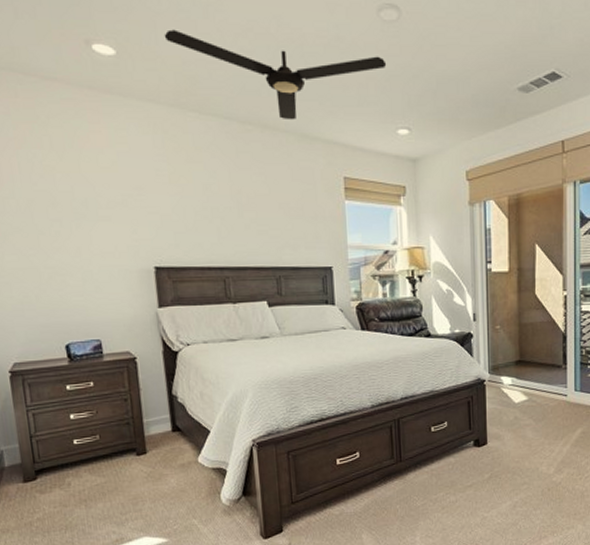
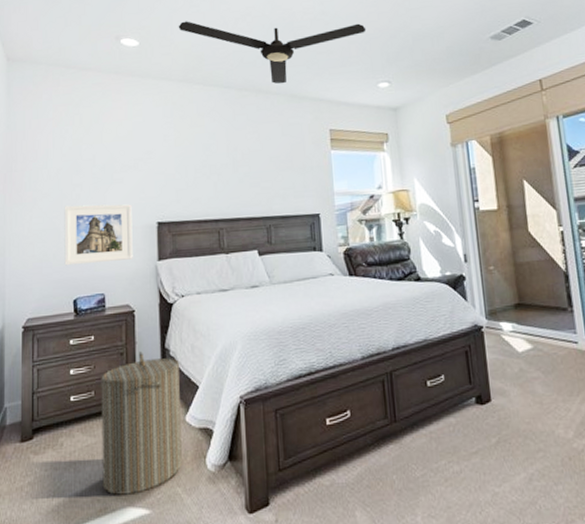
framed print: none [42,243,130,309] -> present [64,204,133,266]
laundry hamper: none [105,398,197,527] -> present [101,351,182,495]

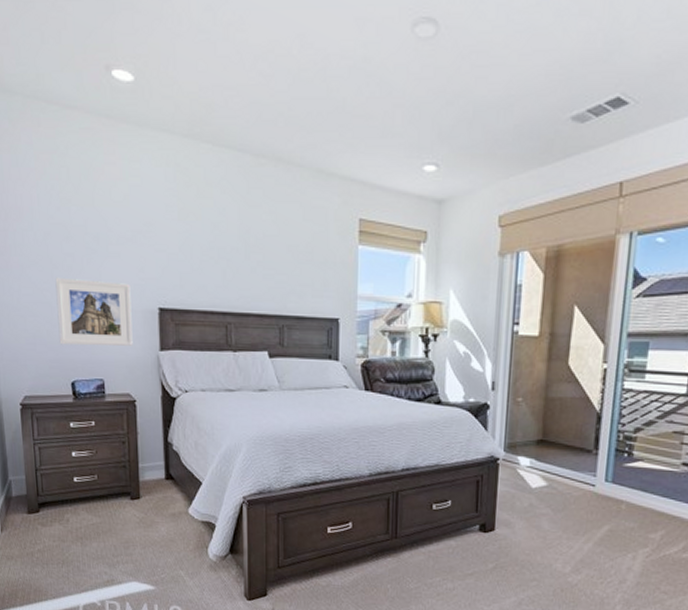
laundry hamper: present [101,351,182,495] -> none [103,442,185,571]
ceiling fan: present [178,21,366,84] -> none [182,52,418,154]

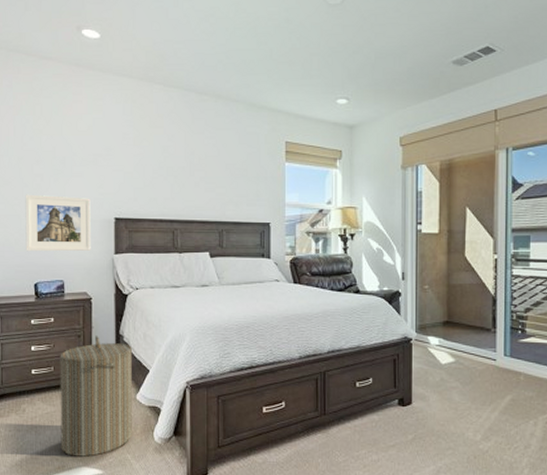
laundry hamper: none [103,442,185,571] -> present [60,335,133,457]

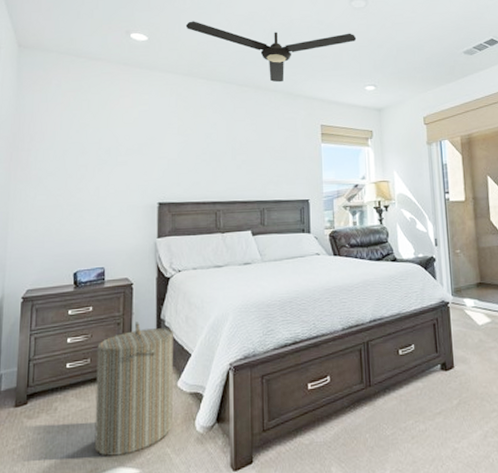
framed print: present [25,194,91,252] -> none [66,184,135,241]
ceiling fan: none [140,16,330,91] -> present [185,21,357,83]

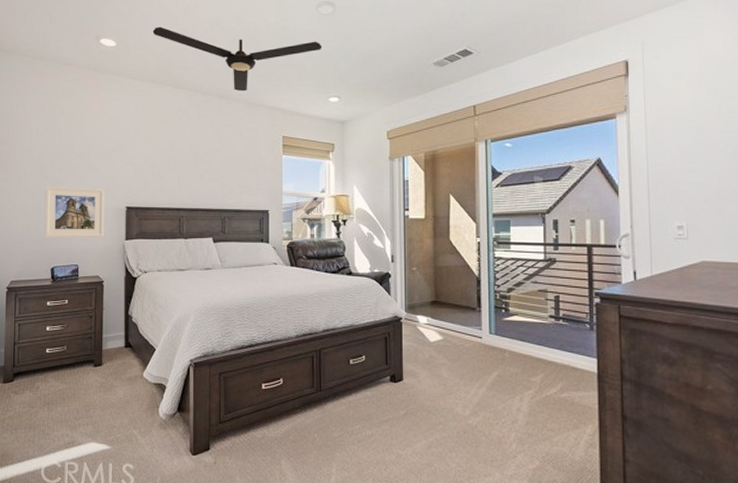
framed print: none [66,184,135,241] -> present [44,186,105,238]
laundry hamper: present [94,321,174,456] -> none [71,316,141,432]

